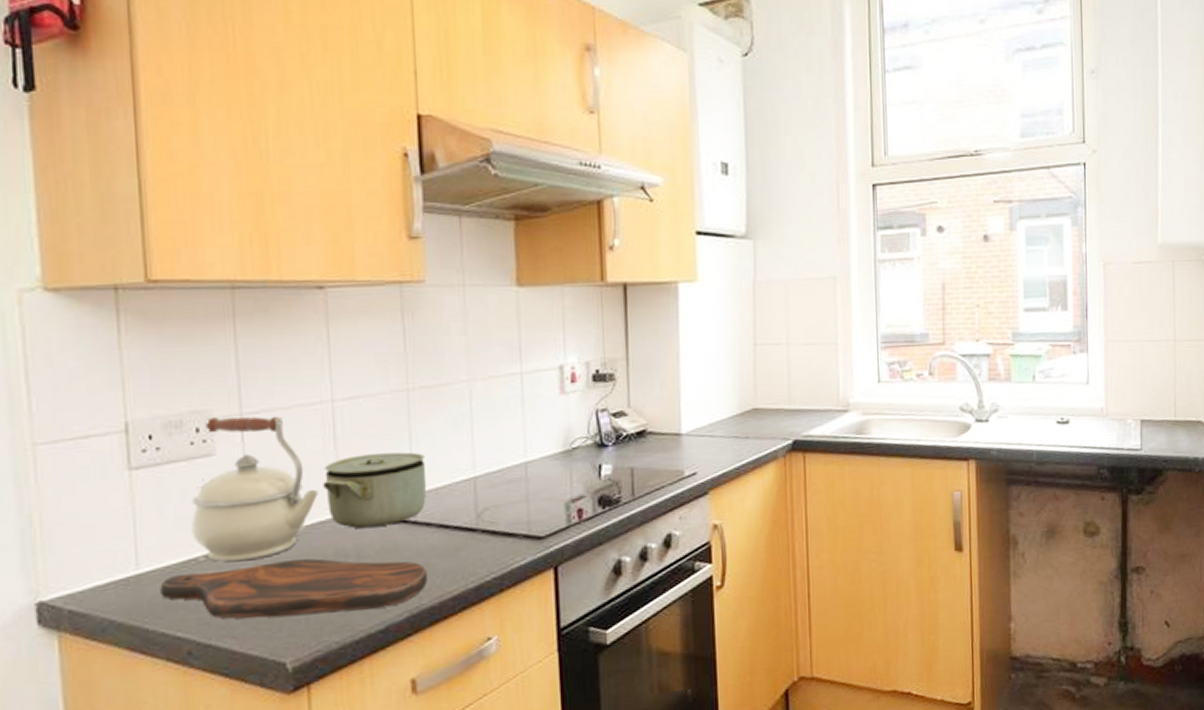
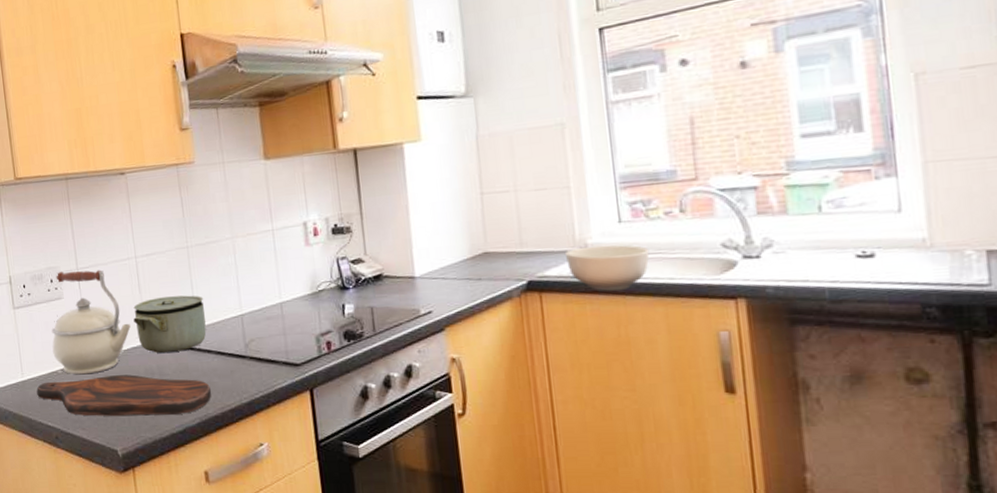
bowl: none [828,405,902,452] -> present [564,245,650,291]

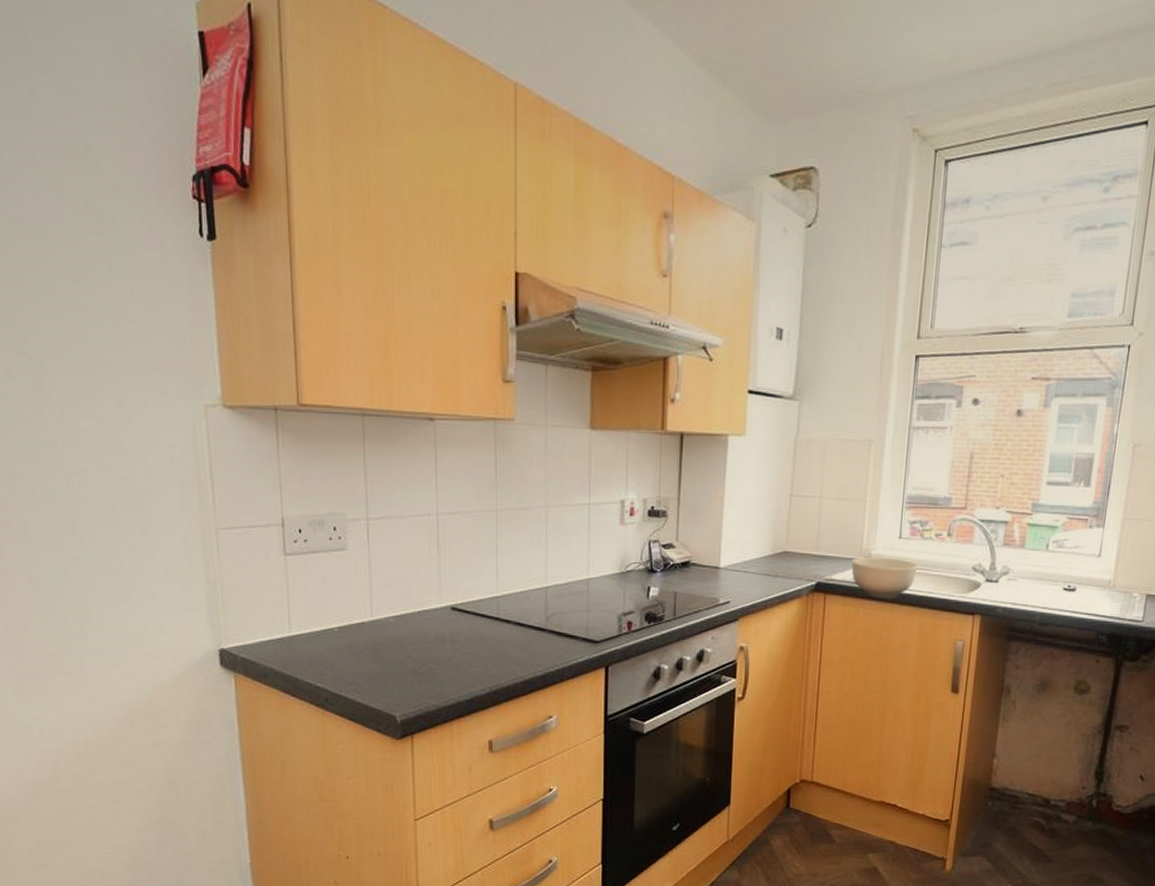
cutting board: present [36,374,212,417] -> none [306,638,506,683]
kettle: present [51,269,131,375] -> none [329,520,424,635]
cooking pot: present [133,295,206,353] -> none [428,560,508,619]

